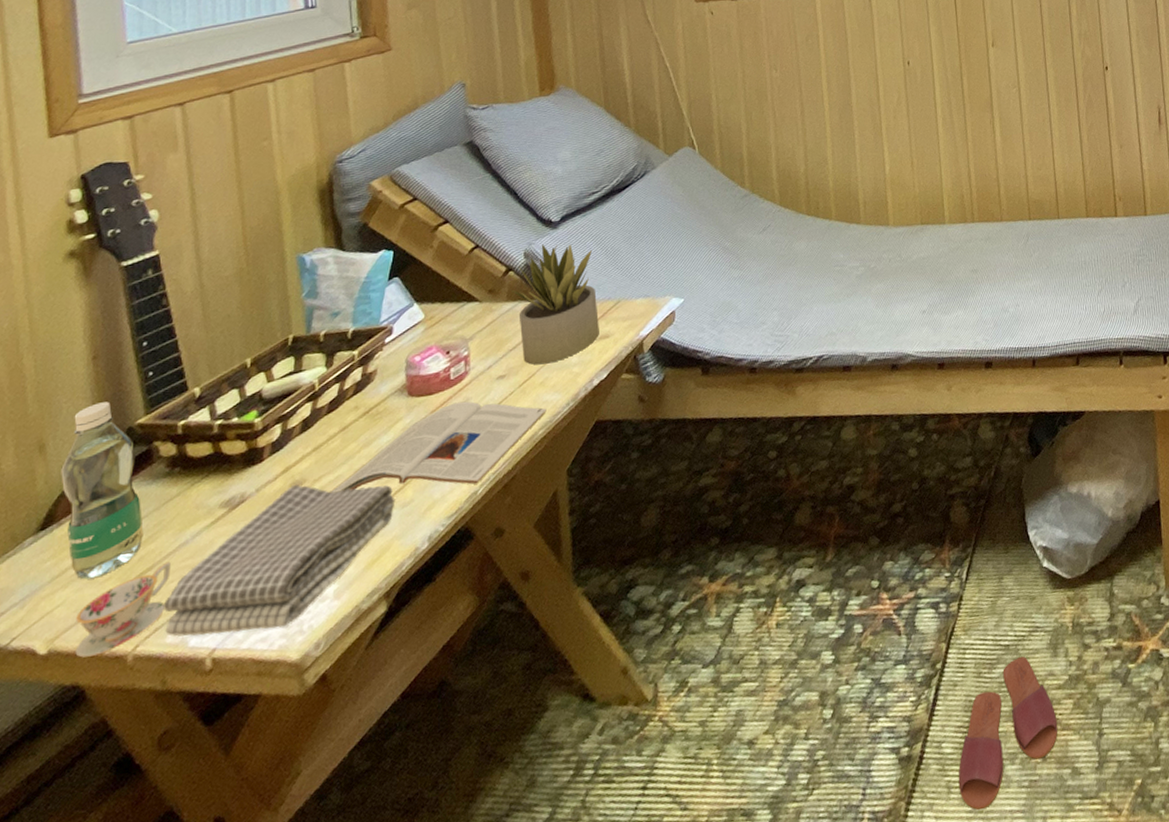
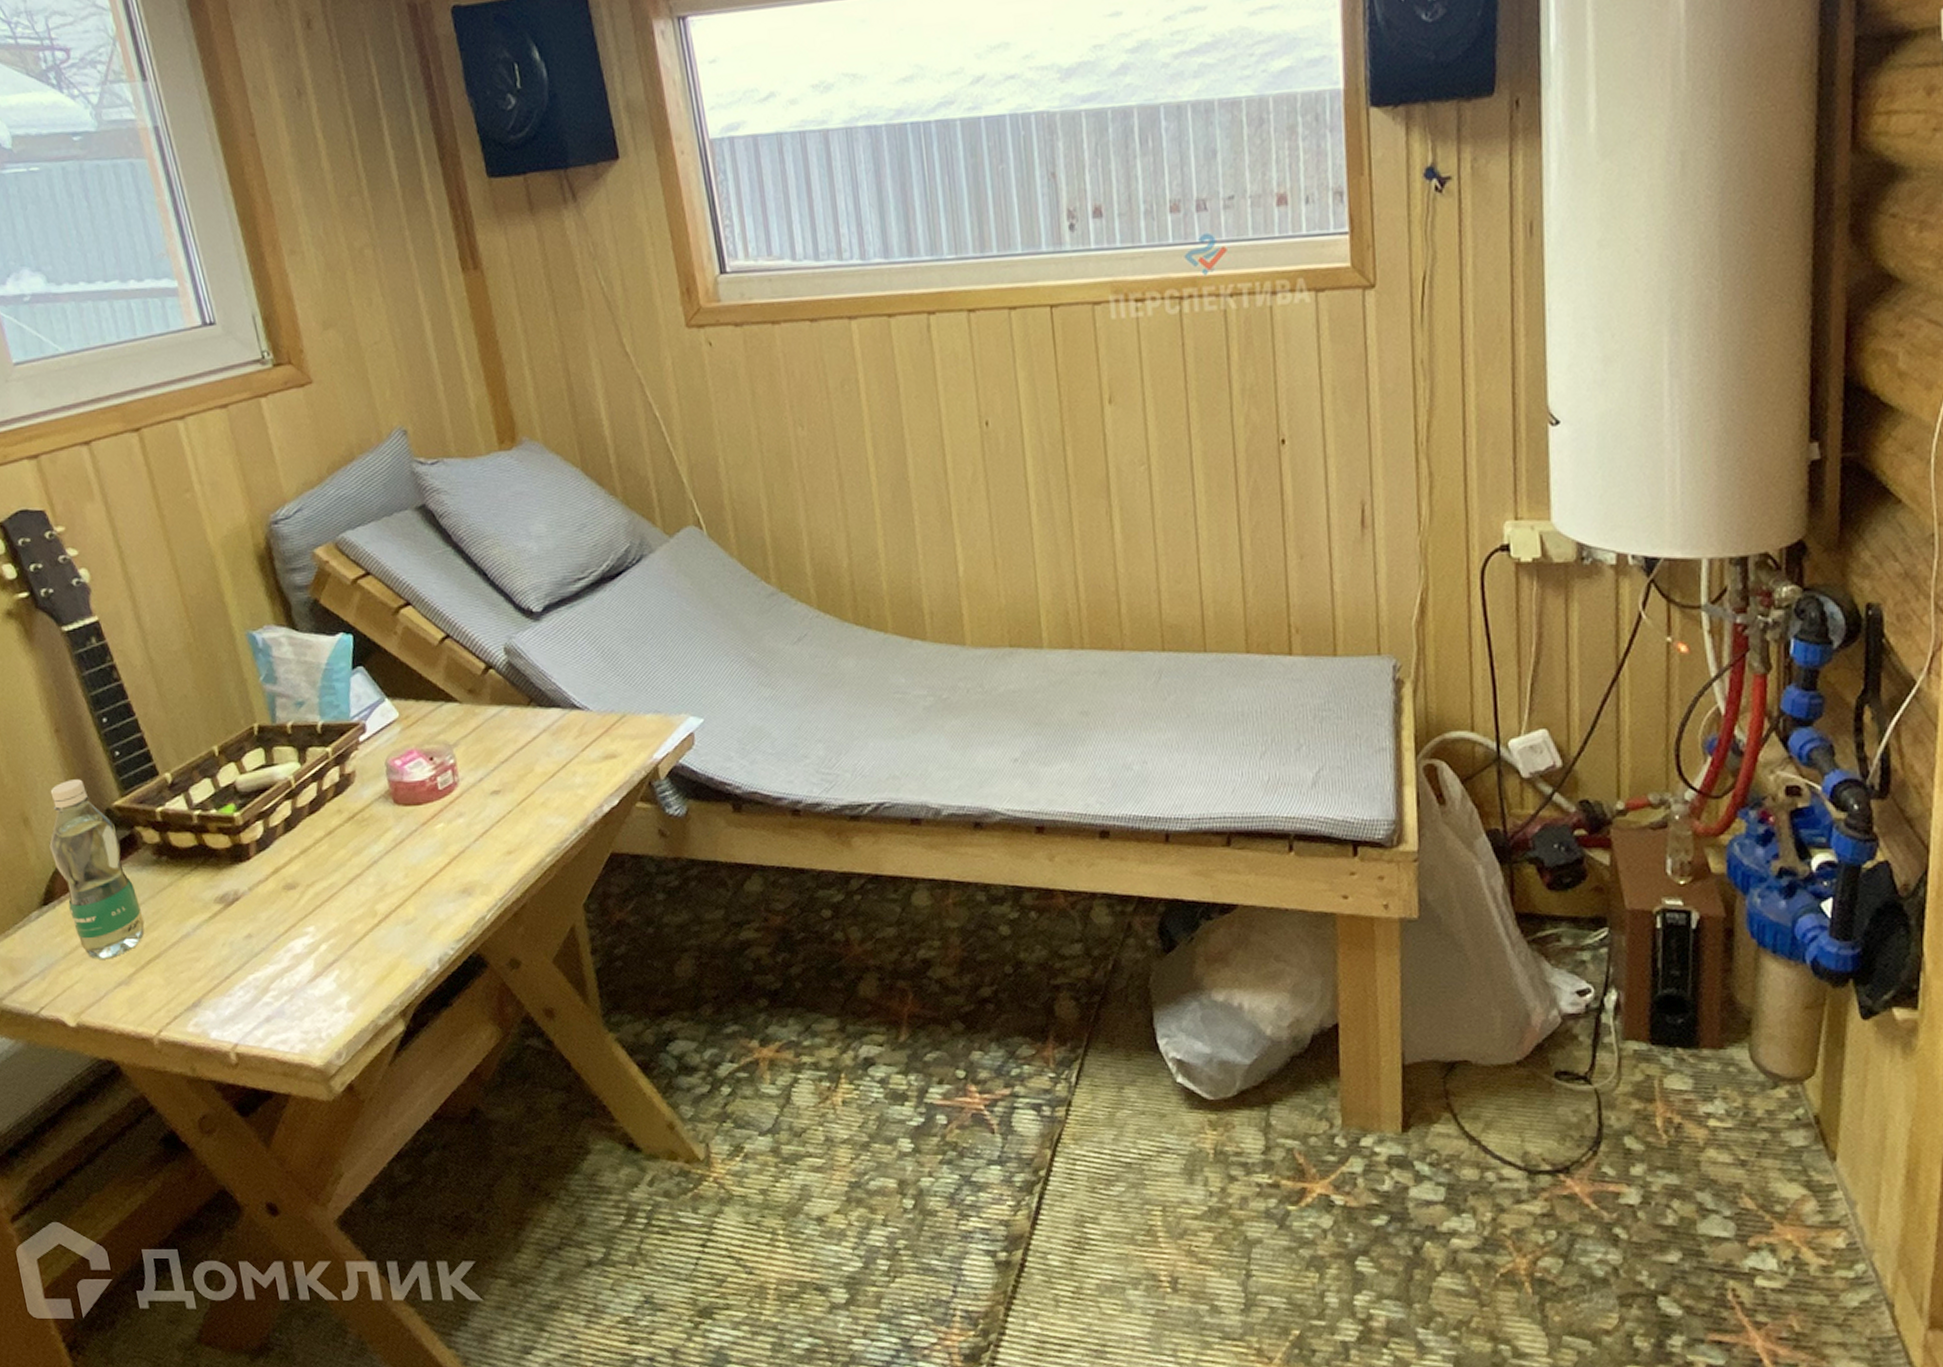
teacup: present [75,561,171,658] -> none [96,951,180,1035]
towel: present [163,484,395,637] -> none [177,887,397,1032]
magazine: present [331,401,547,493] -> none [327,816,552,909]
succulent plant: present [511,244,599,365] -> none [495,638,605,782]
slippers: present [958,656,1058,811] -> none [1067,1177,1194,1330]

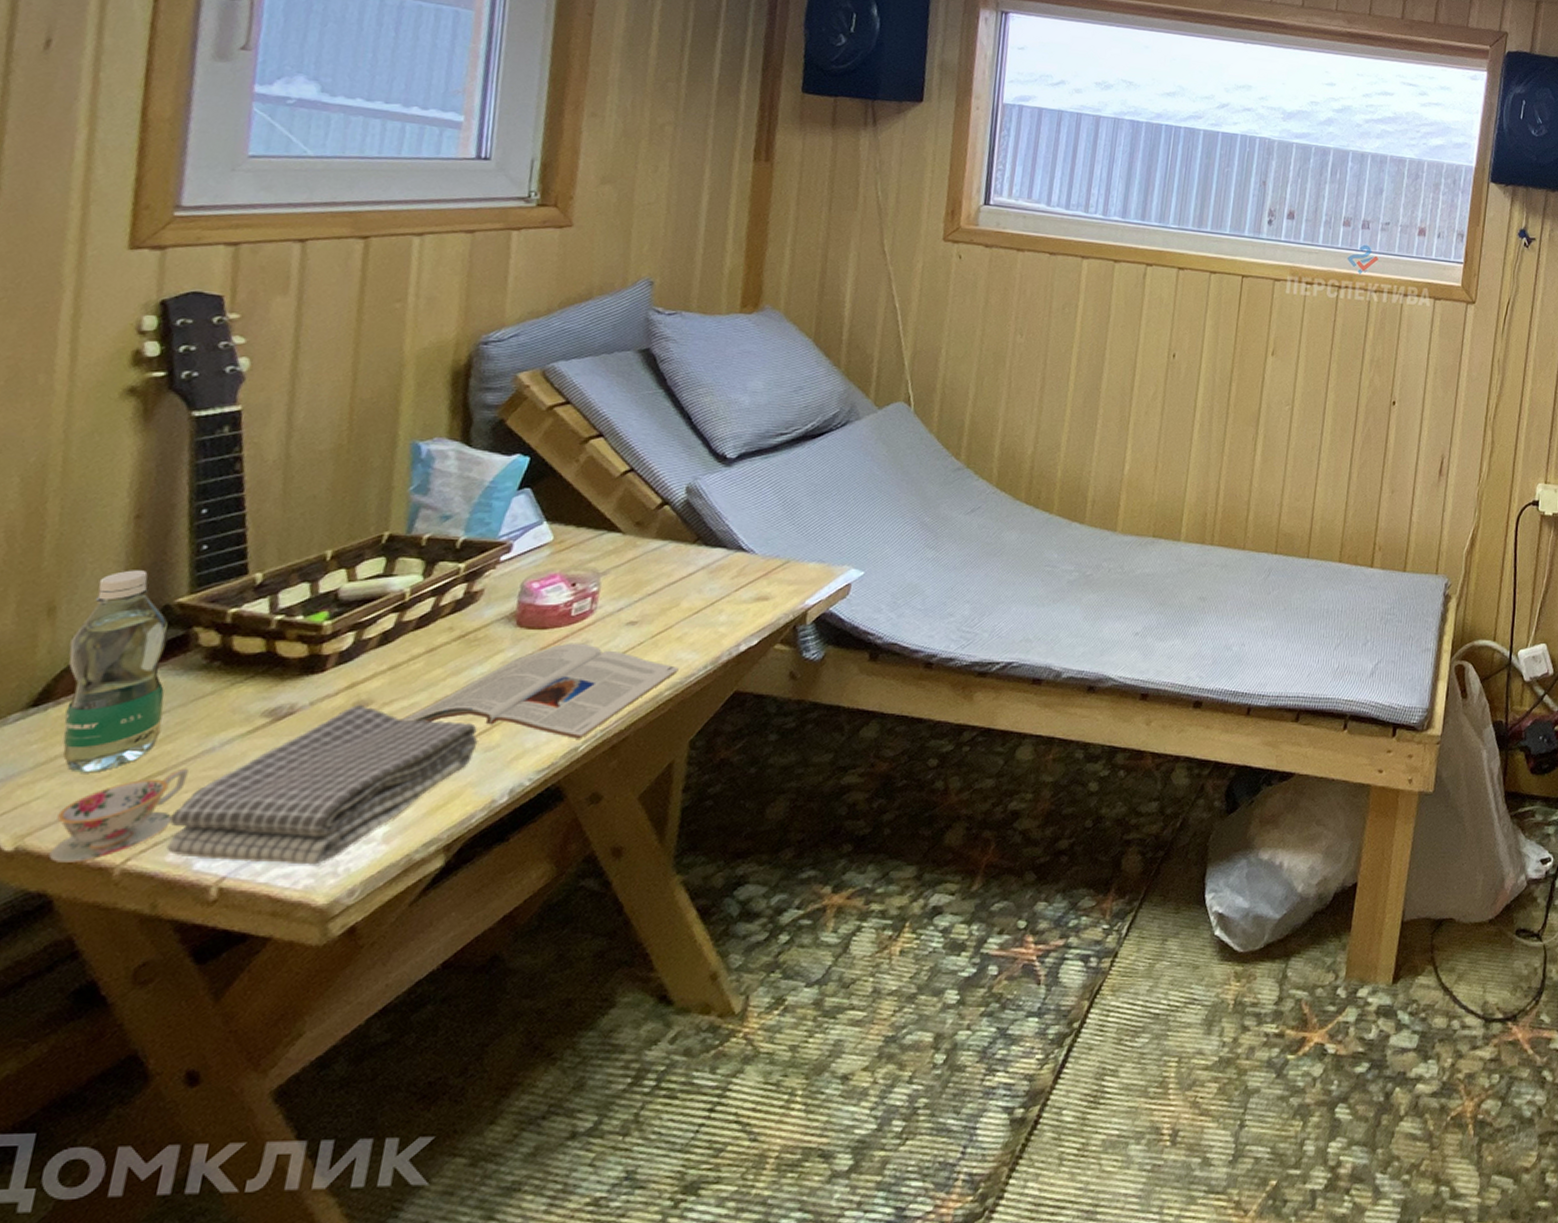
teacup: none [96,951,180,1035] -> present [48,768,189,863]
towel: none [177,887,397,1032] -> present [166,704,478,865]
magazine: none [327,816,552,909] -> present [401,643,679,739]

